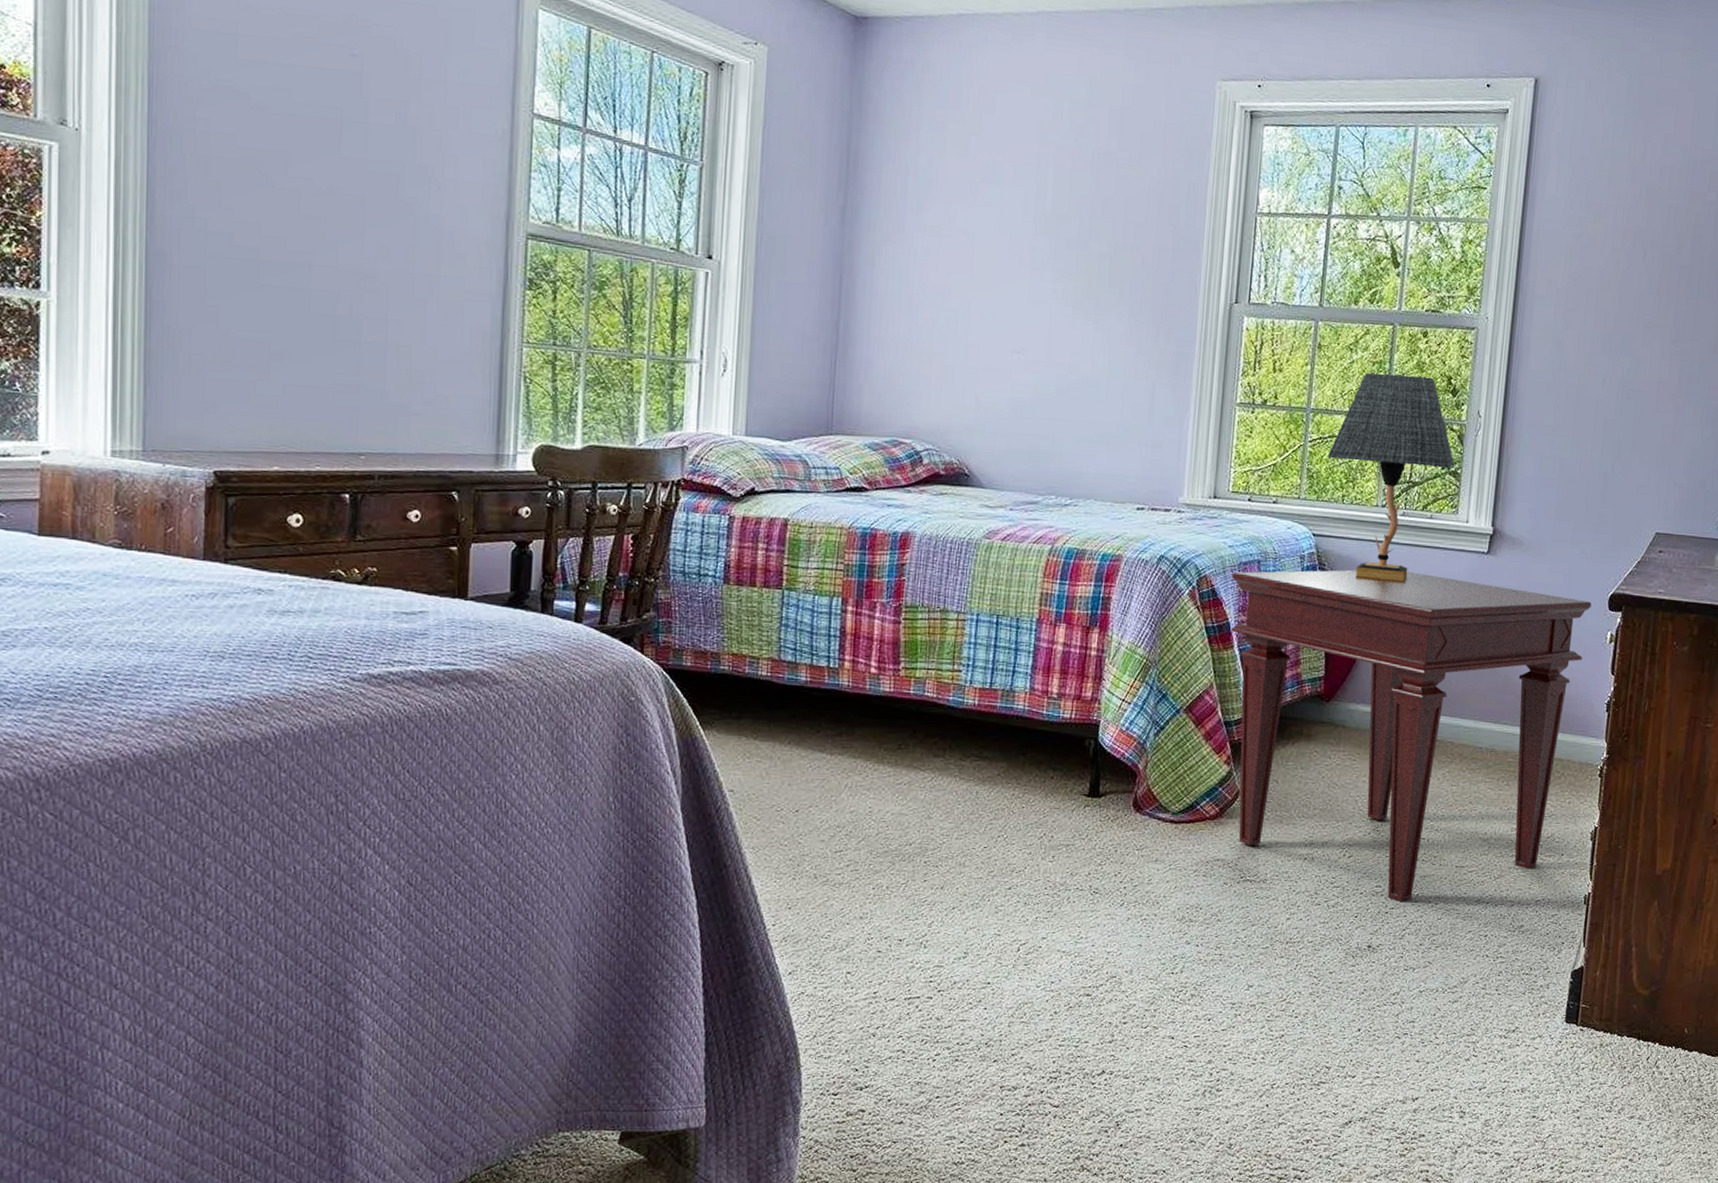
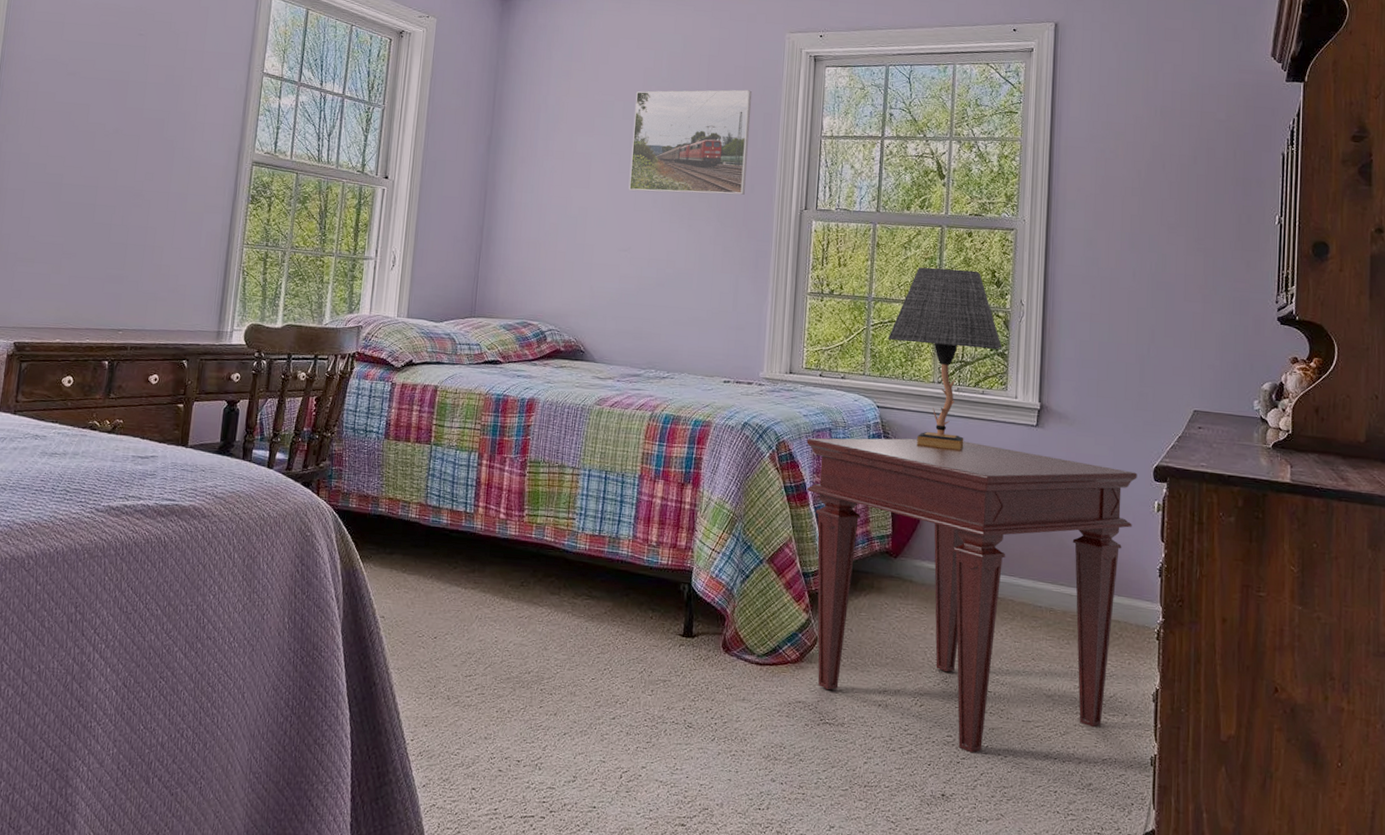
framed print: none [1021,150,1175,284] -> present [628,89,752,195]

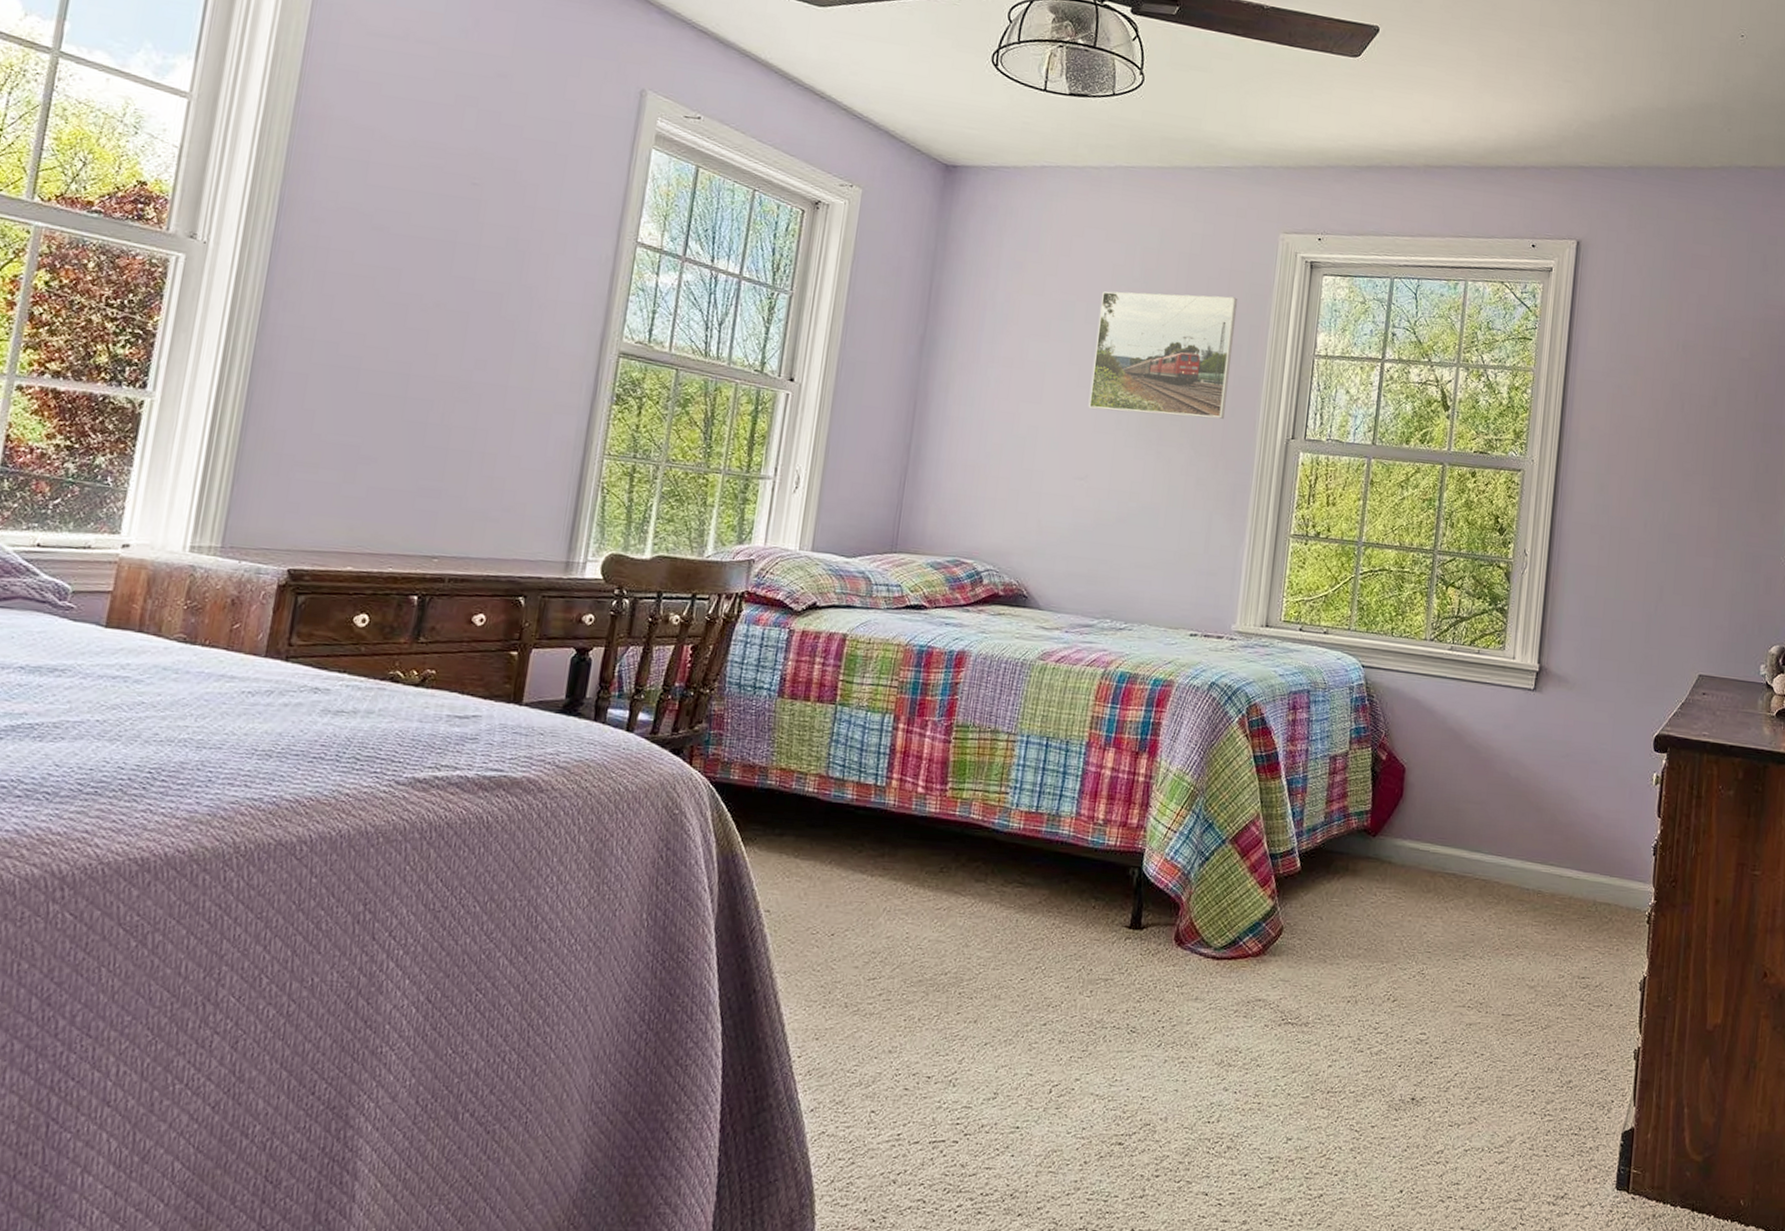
side table: present [806,438,1137,753] -> none [1278,700,1637,1052]
table lamp: present [887,267,1002,450] -> none [1377,509,1502,716]

